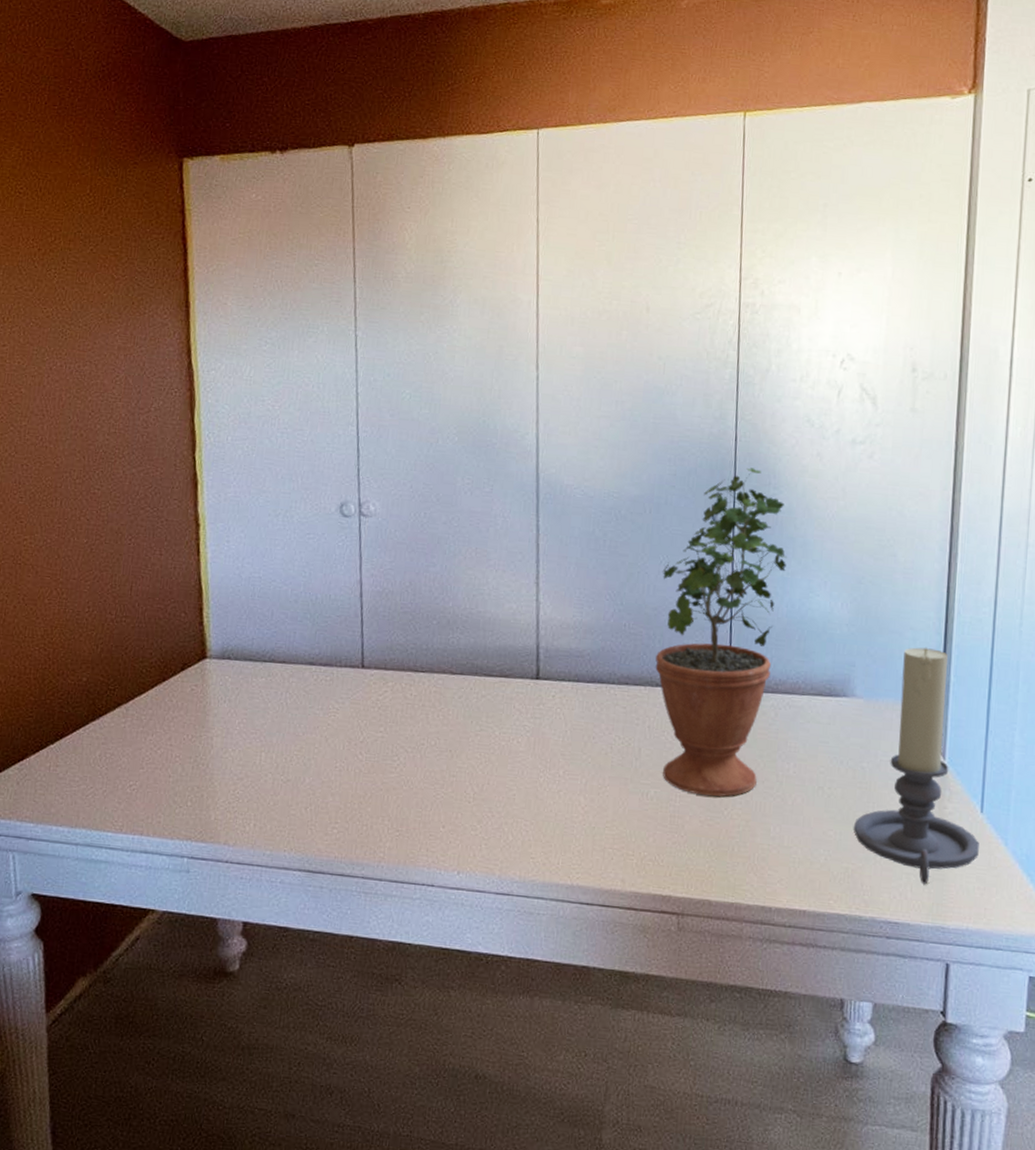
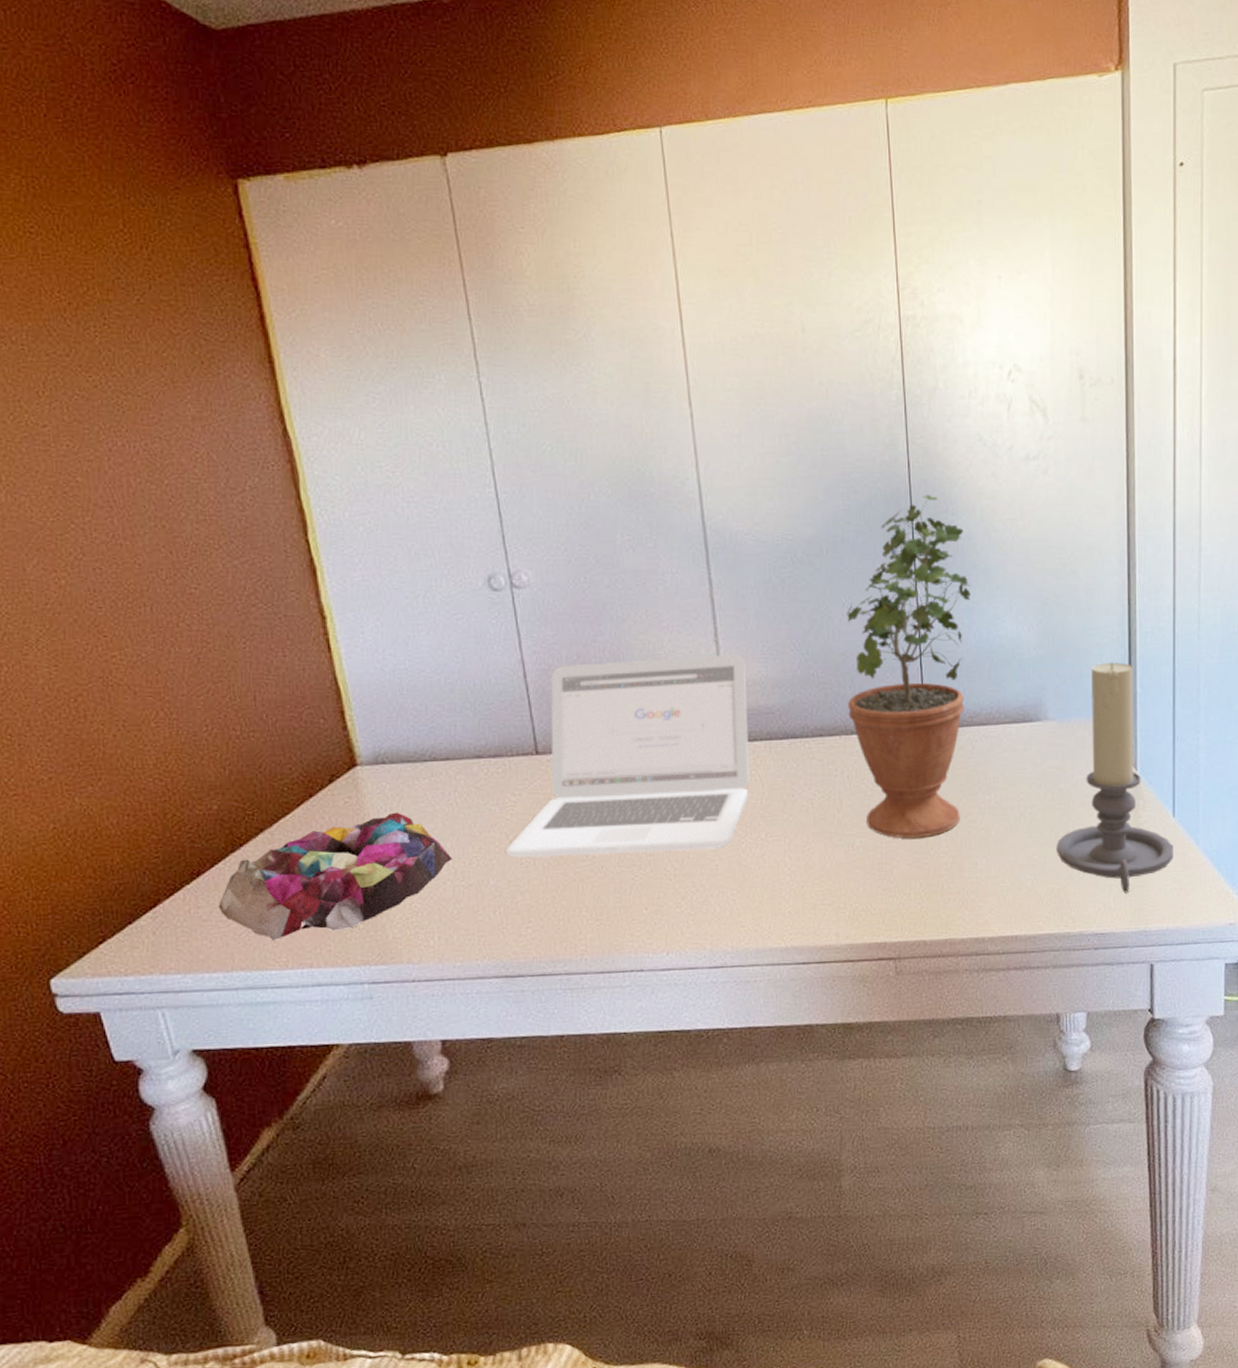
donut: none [73,704,276,806] -> present [218,812,453,941]
laptop: none [323,589,562,779] -> present [506,654,749,858]

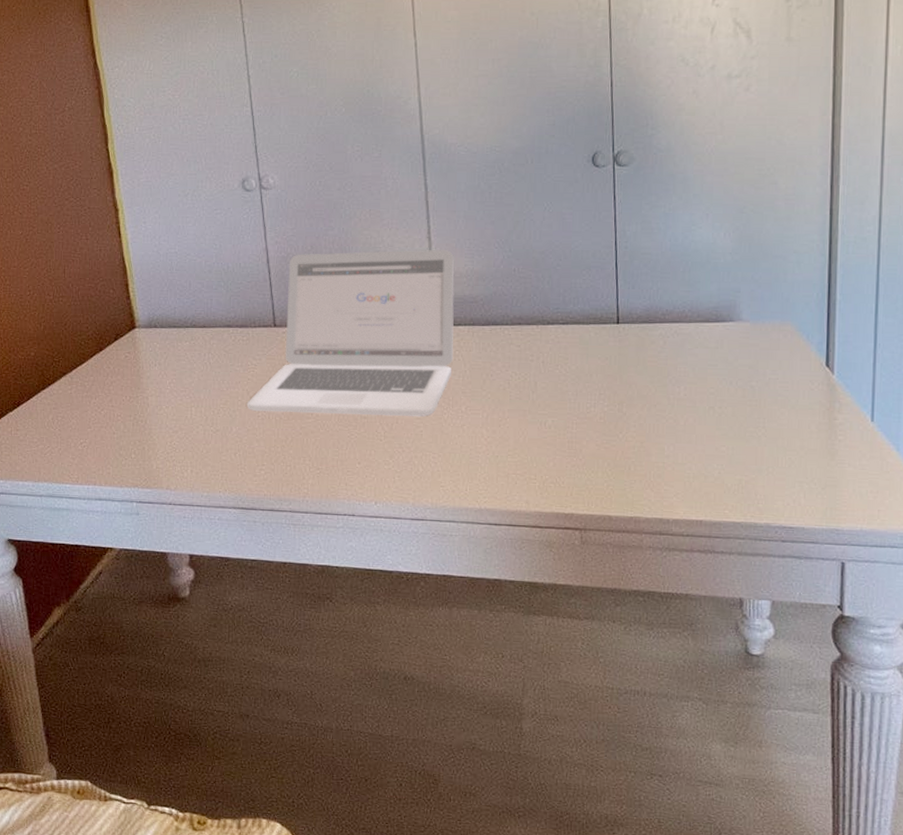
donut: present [218,812,453,941] -> none [31,367,205,462]
potted plant: present [846,495,972,839] -> none [546,111,669,422]
candle holder: present [1056,661,1173,893] -> none [745,268,871,491]

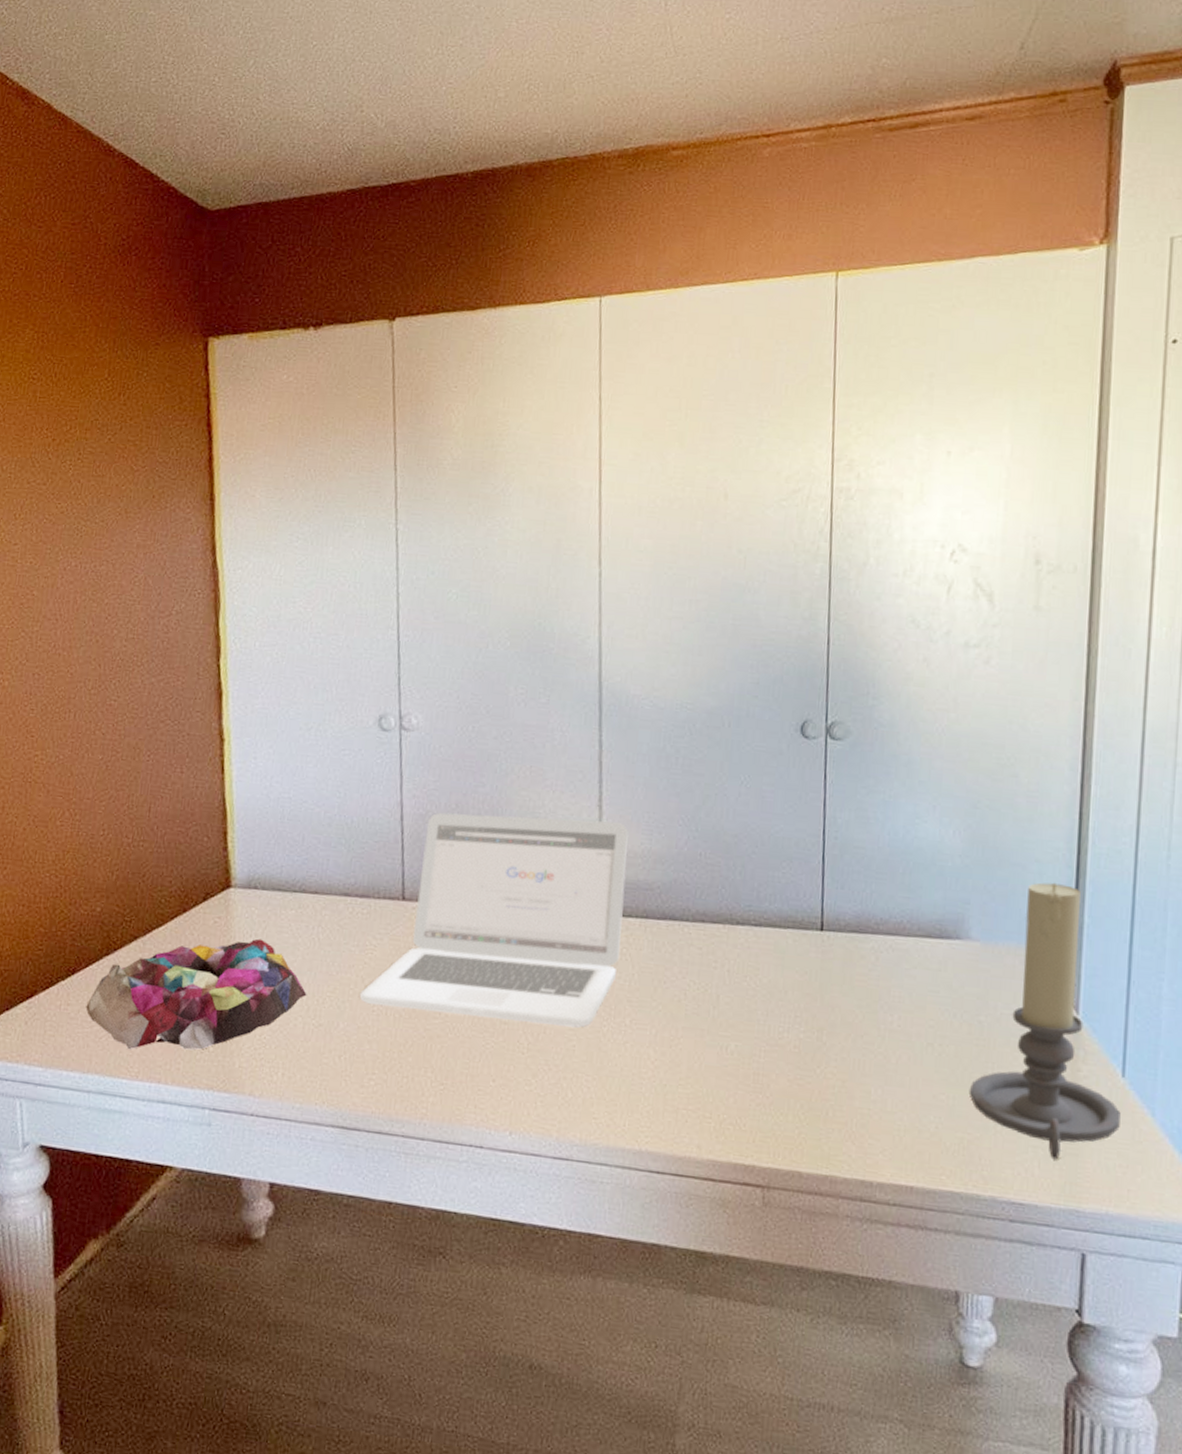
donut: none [31,367,205,462] -> present [86,938,307,1050]
candle holder: none [745,268,871,491] -> present [968,882,1121,1160]

